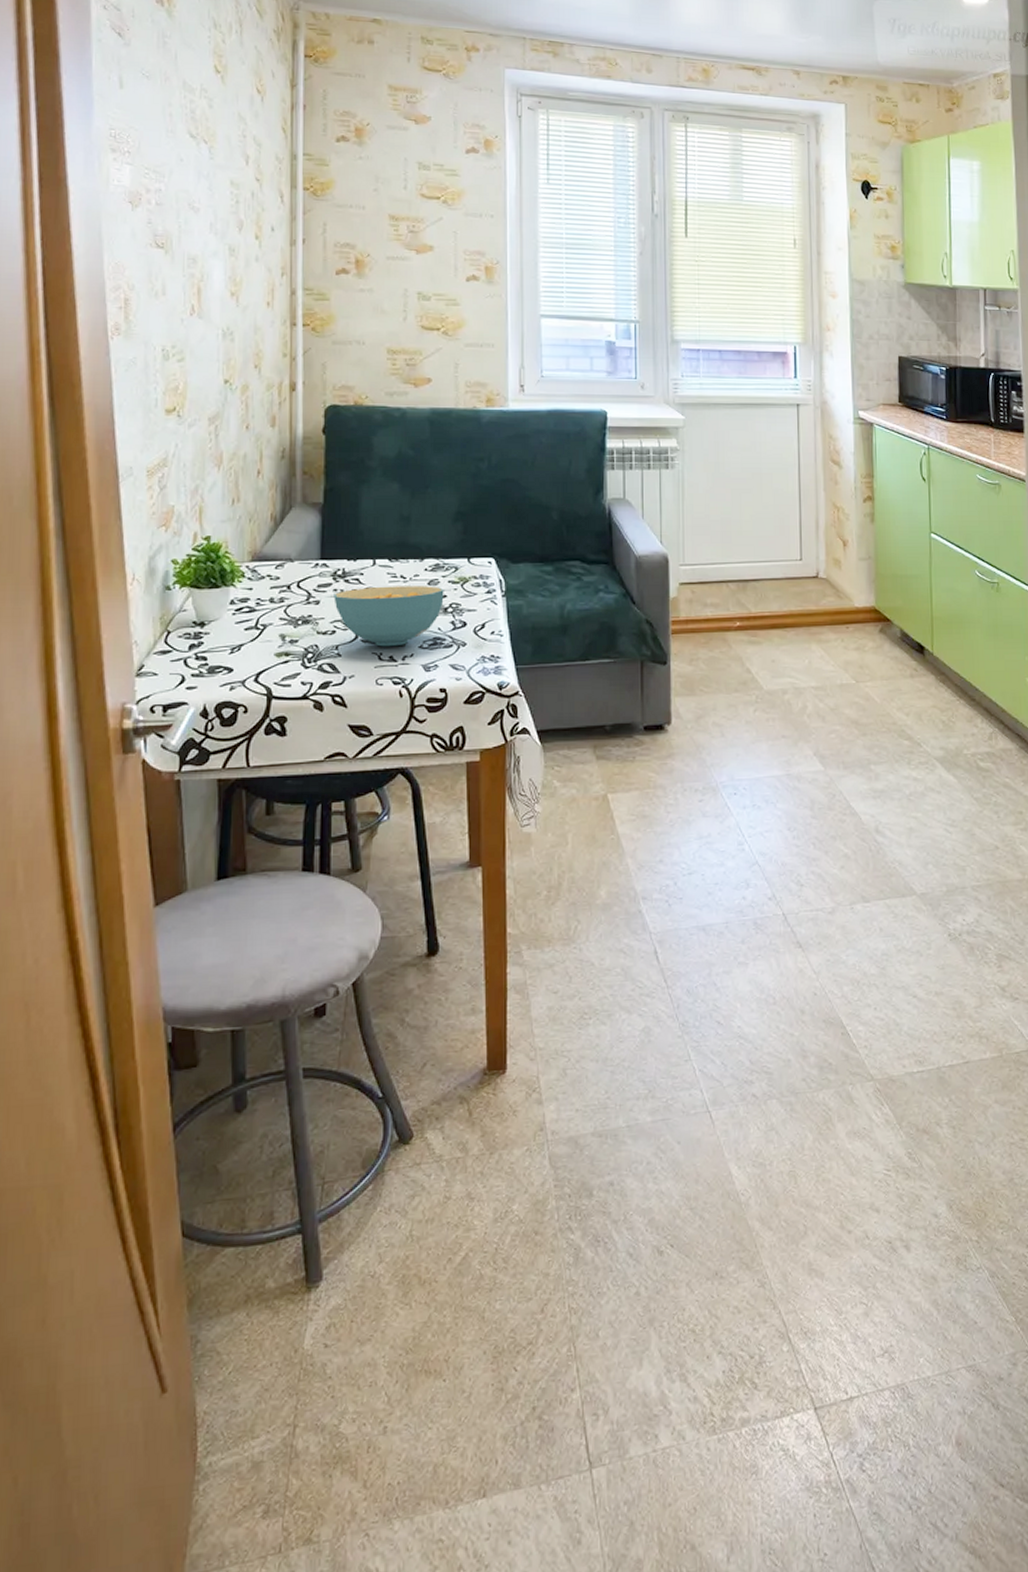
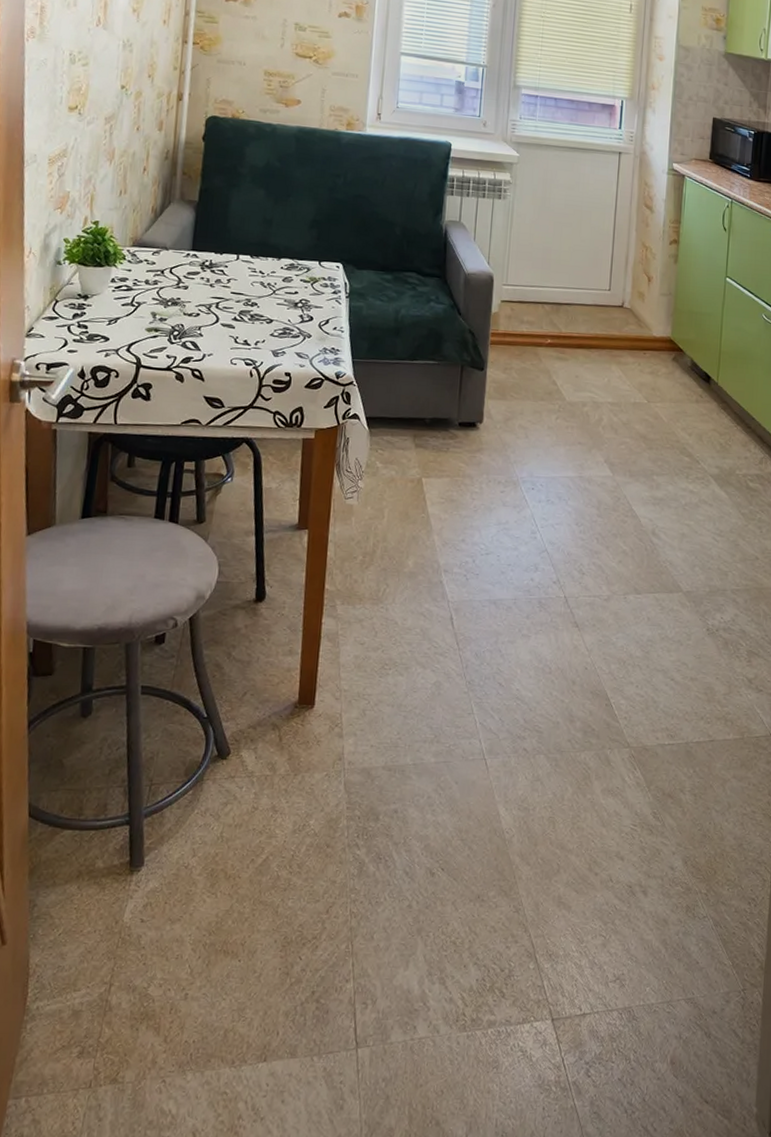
cereal bowl: present [334,586,444,647] -> none [200,278,296,332]

